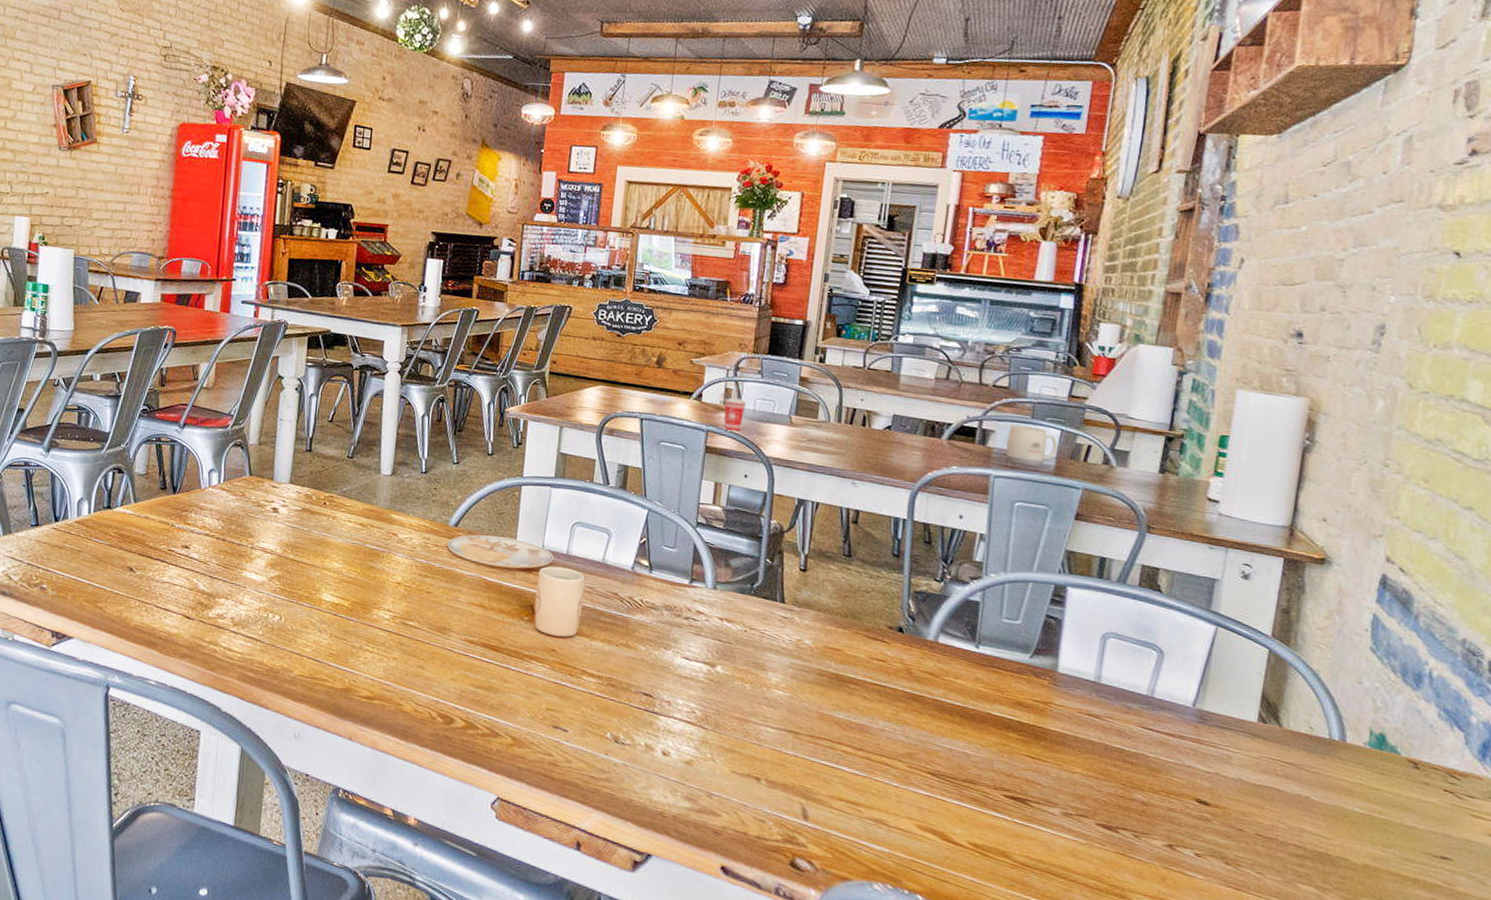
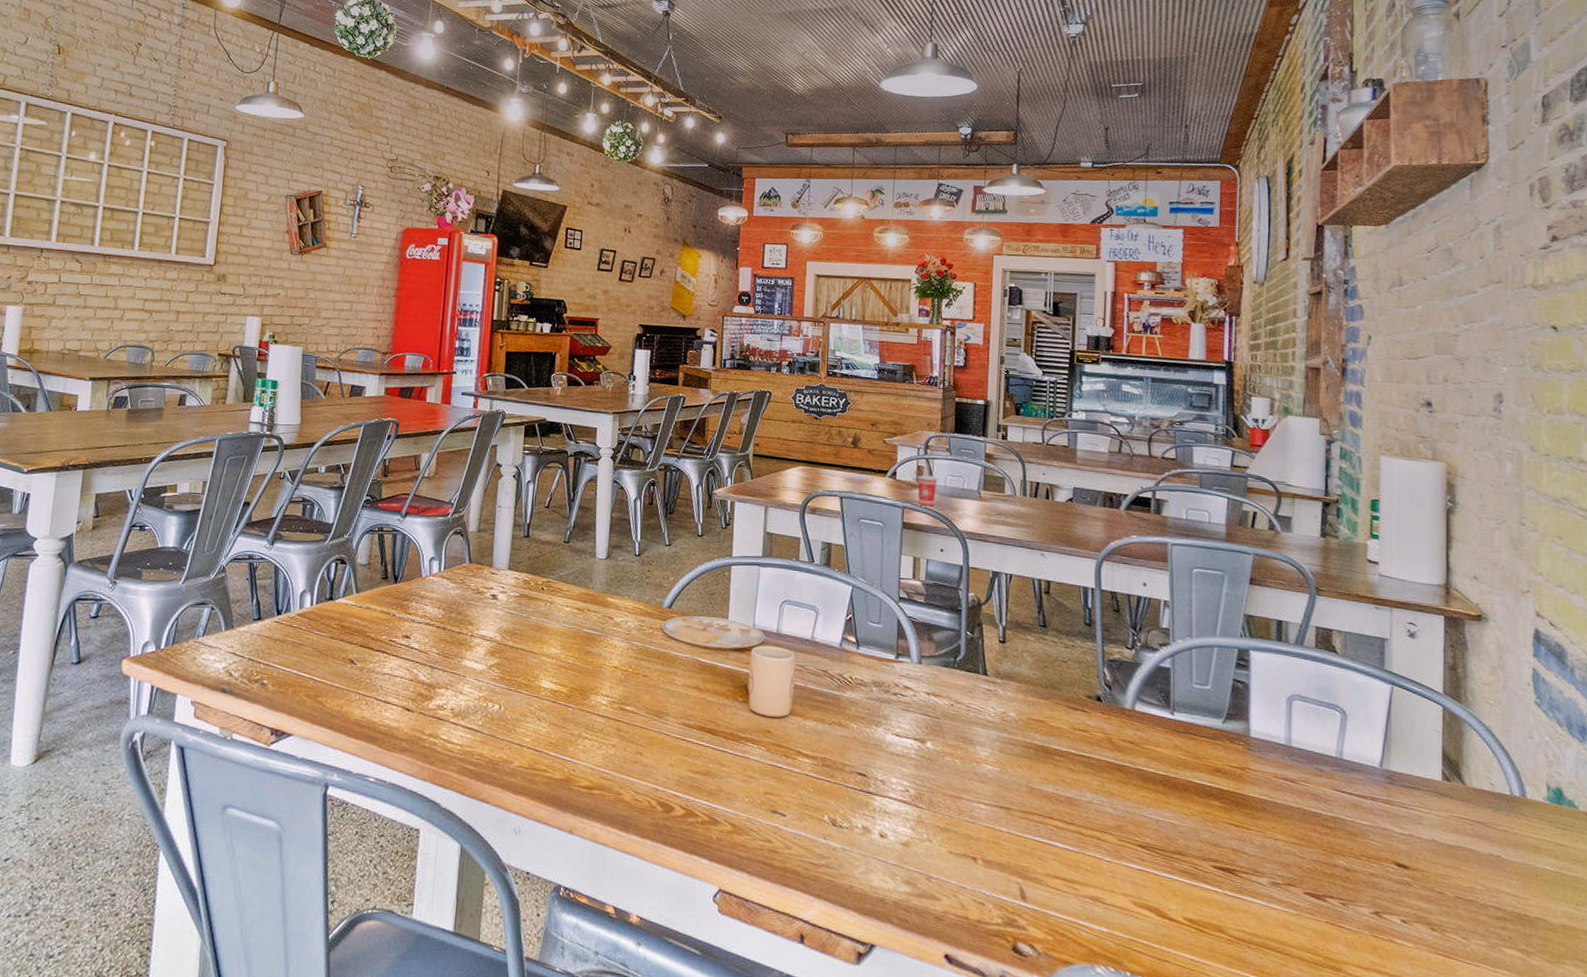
mug: present [1005,425,1058,468] -> none [1179,494,1226,535]

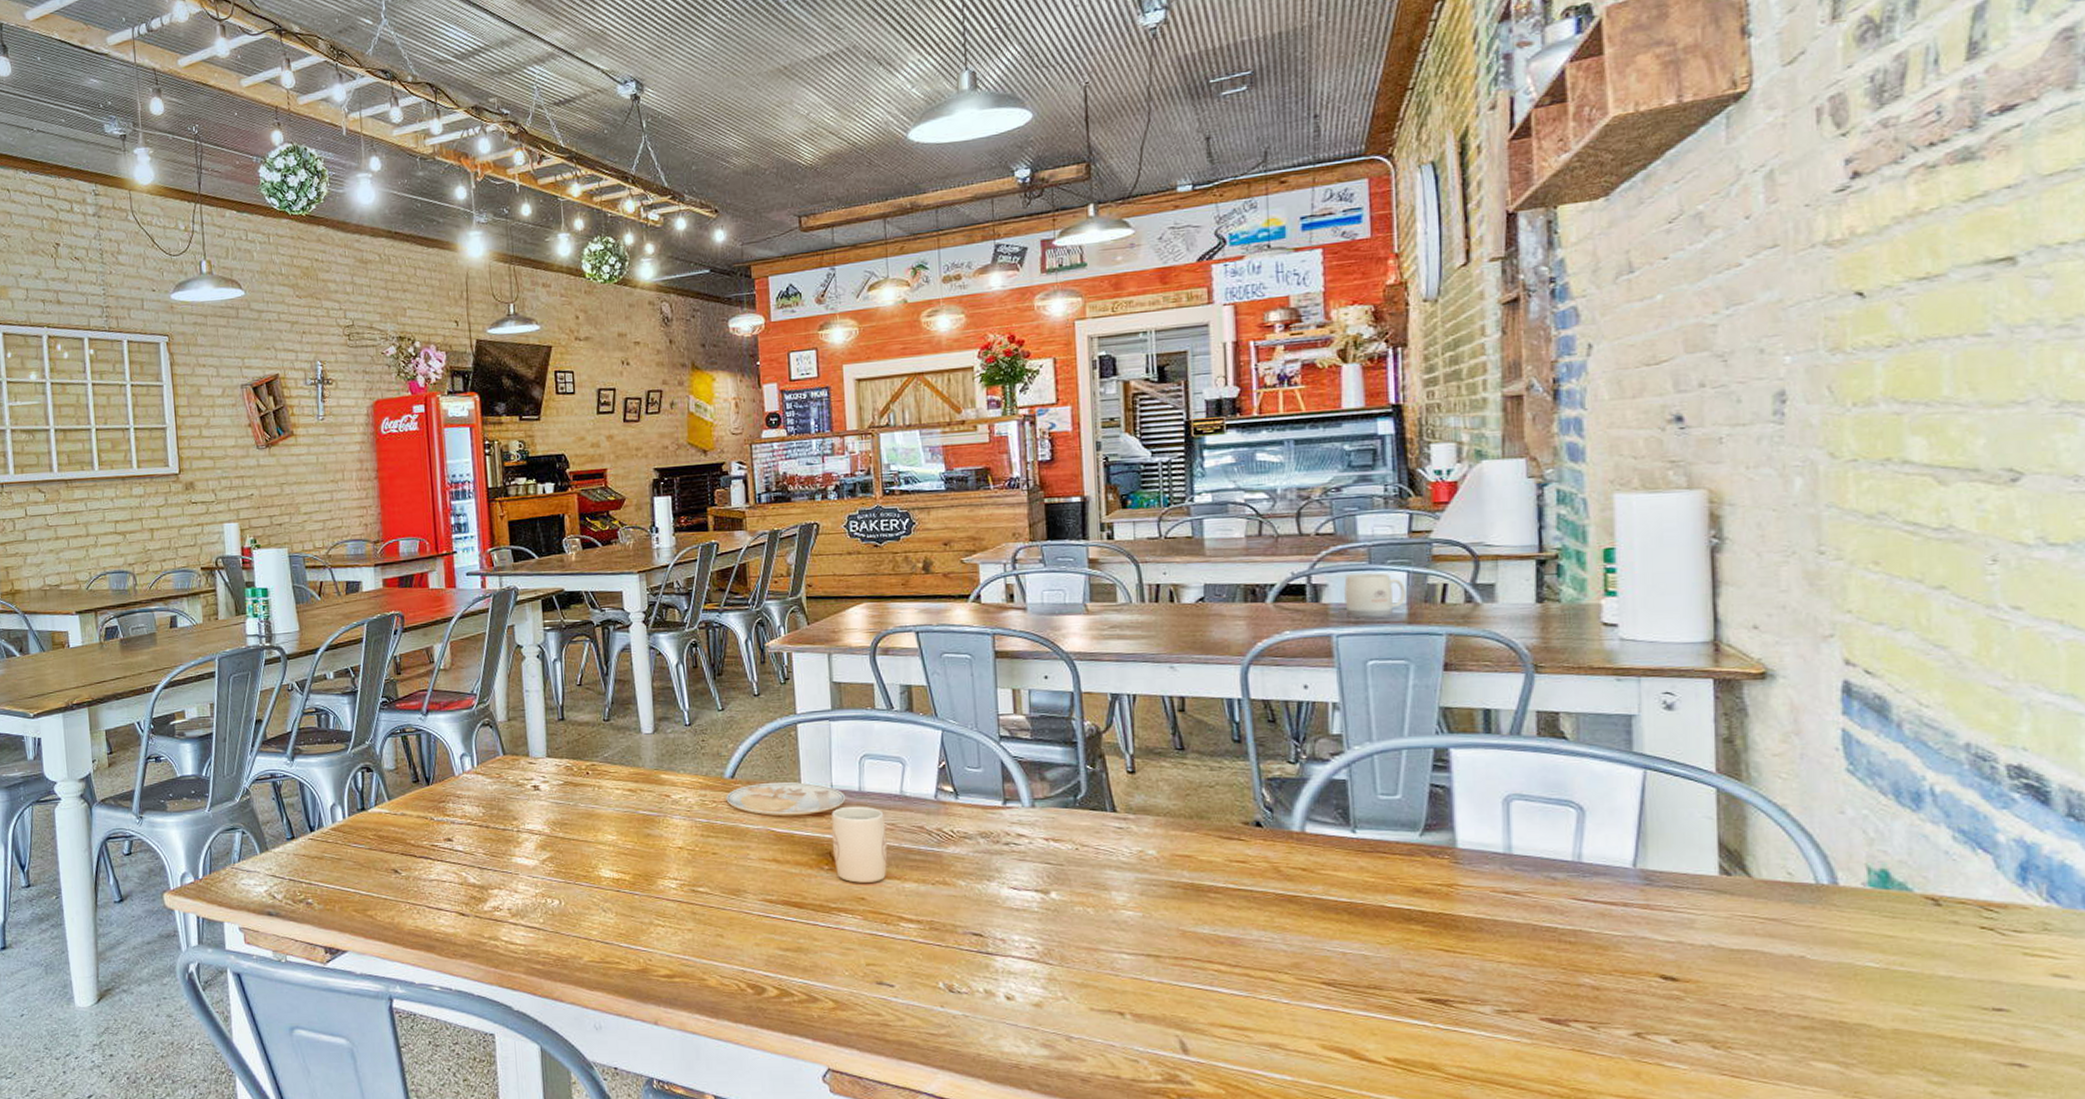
beverage cup: present [914,458,938,507] -> none [1000,576,1033,630]
mug: none [1179,494,1226,535] -> present [1344,573,1407,620]

